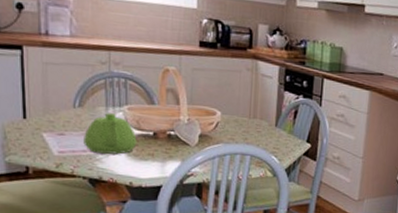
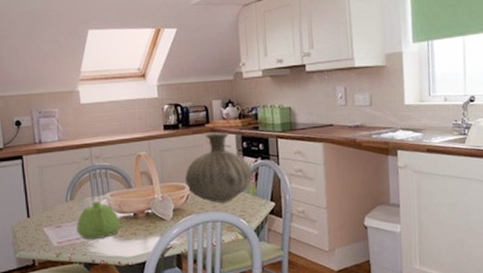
vase: none [217,59,291,137] -> present [185,132,252,203]

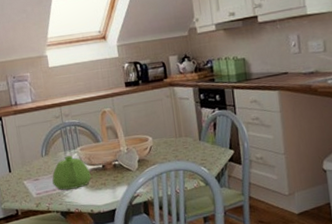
vase: present [185,132,252,203] -> none [147,86,211,153]

